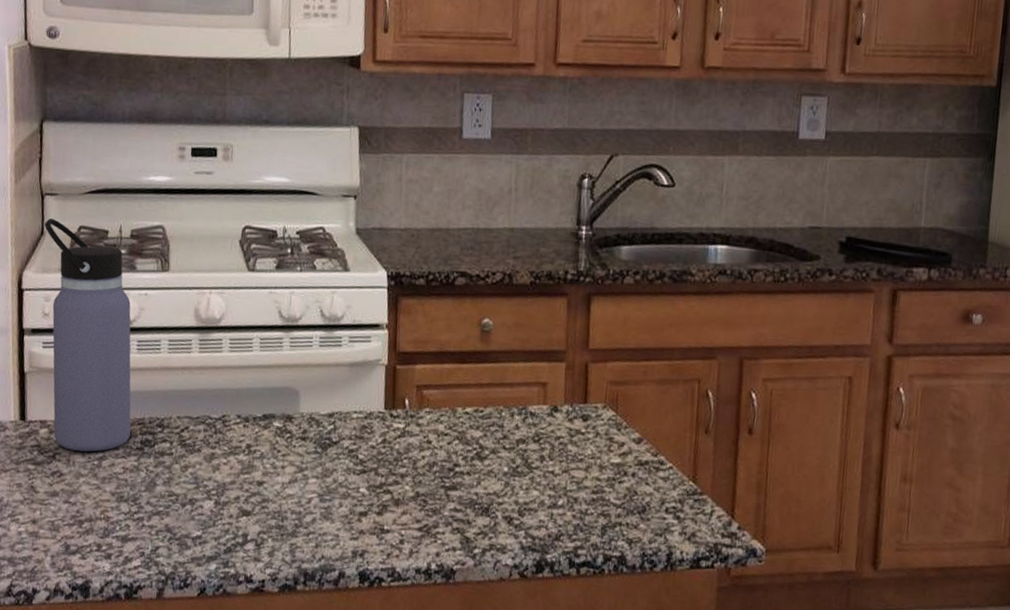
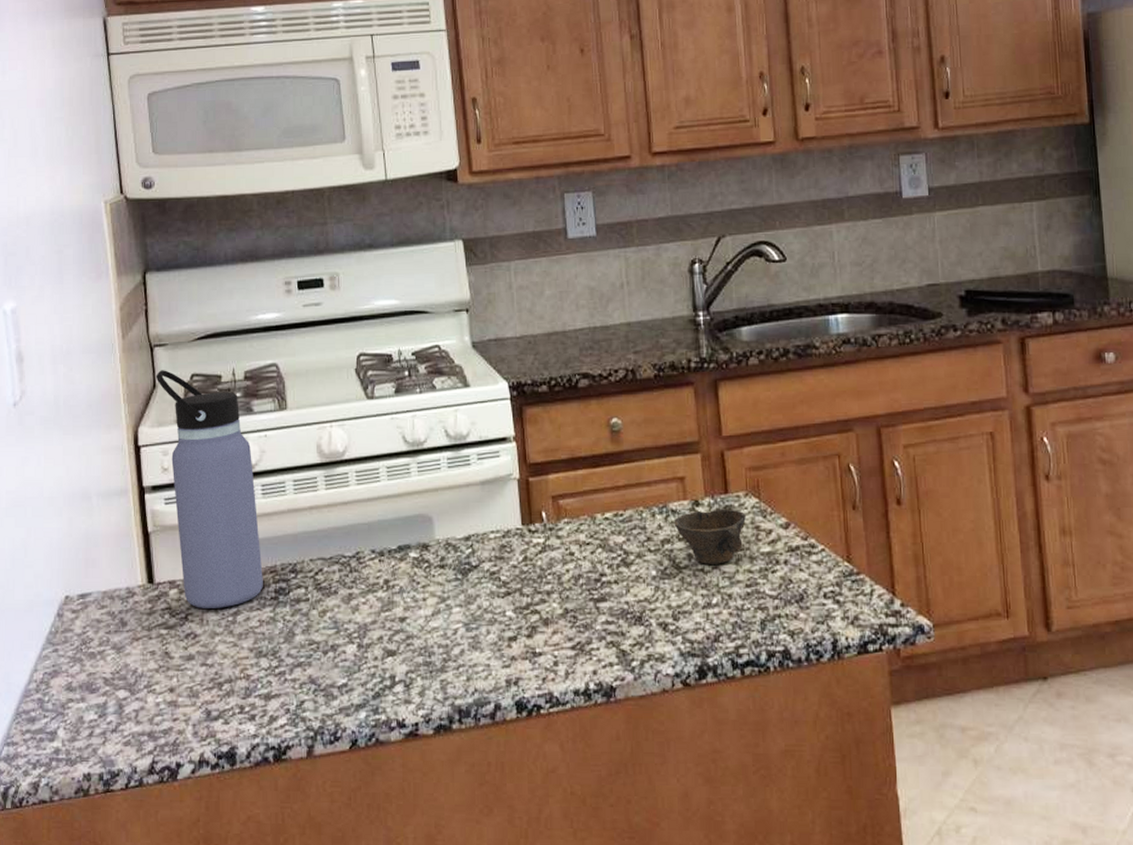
cup: none [531,416,601,469] -> present [674,508,746,564]

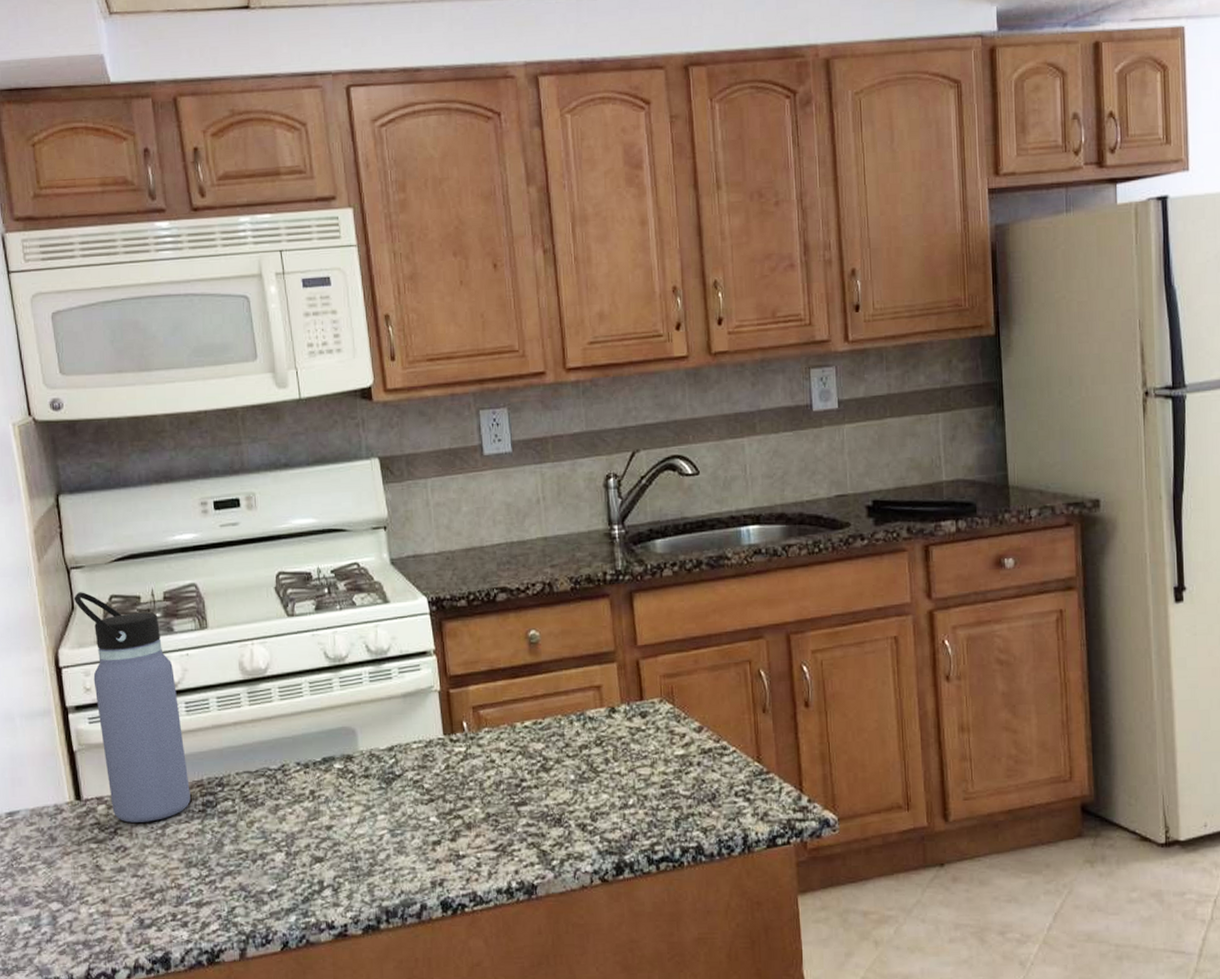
cup: present [674,508,746,564] -> none [591,715,661,768]

